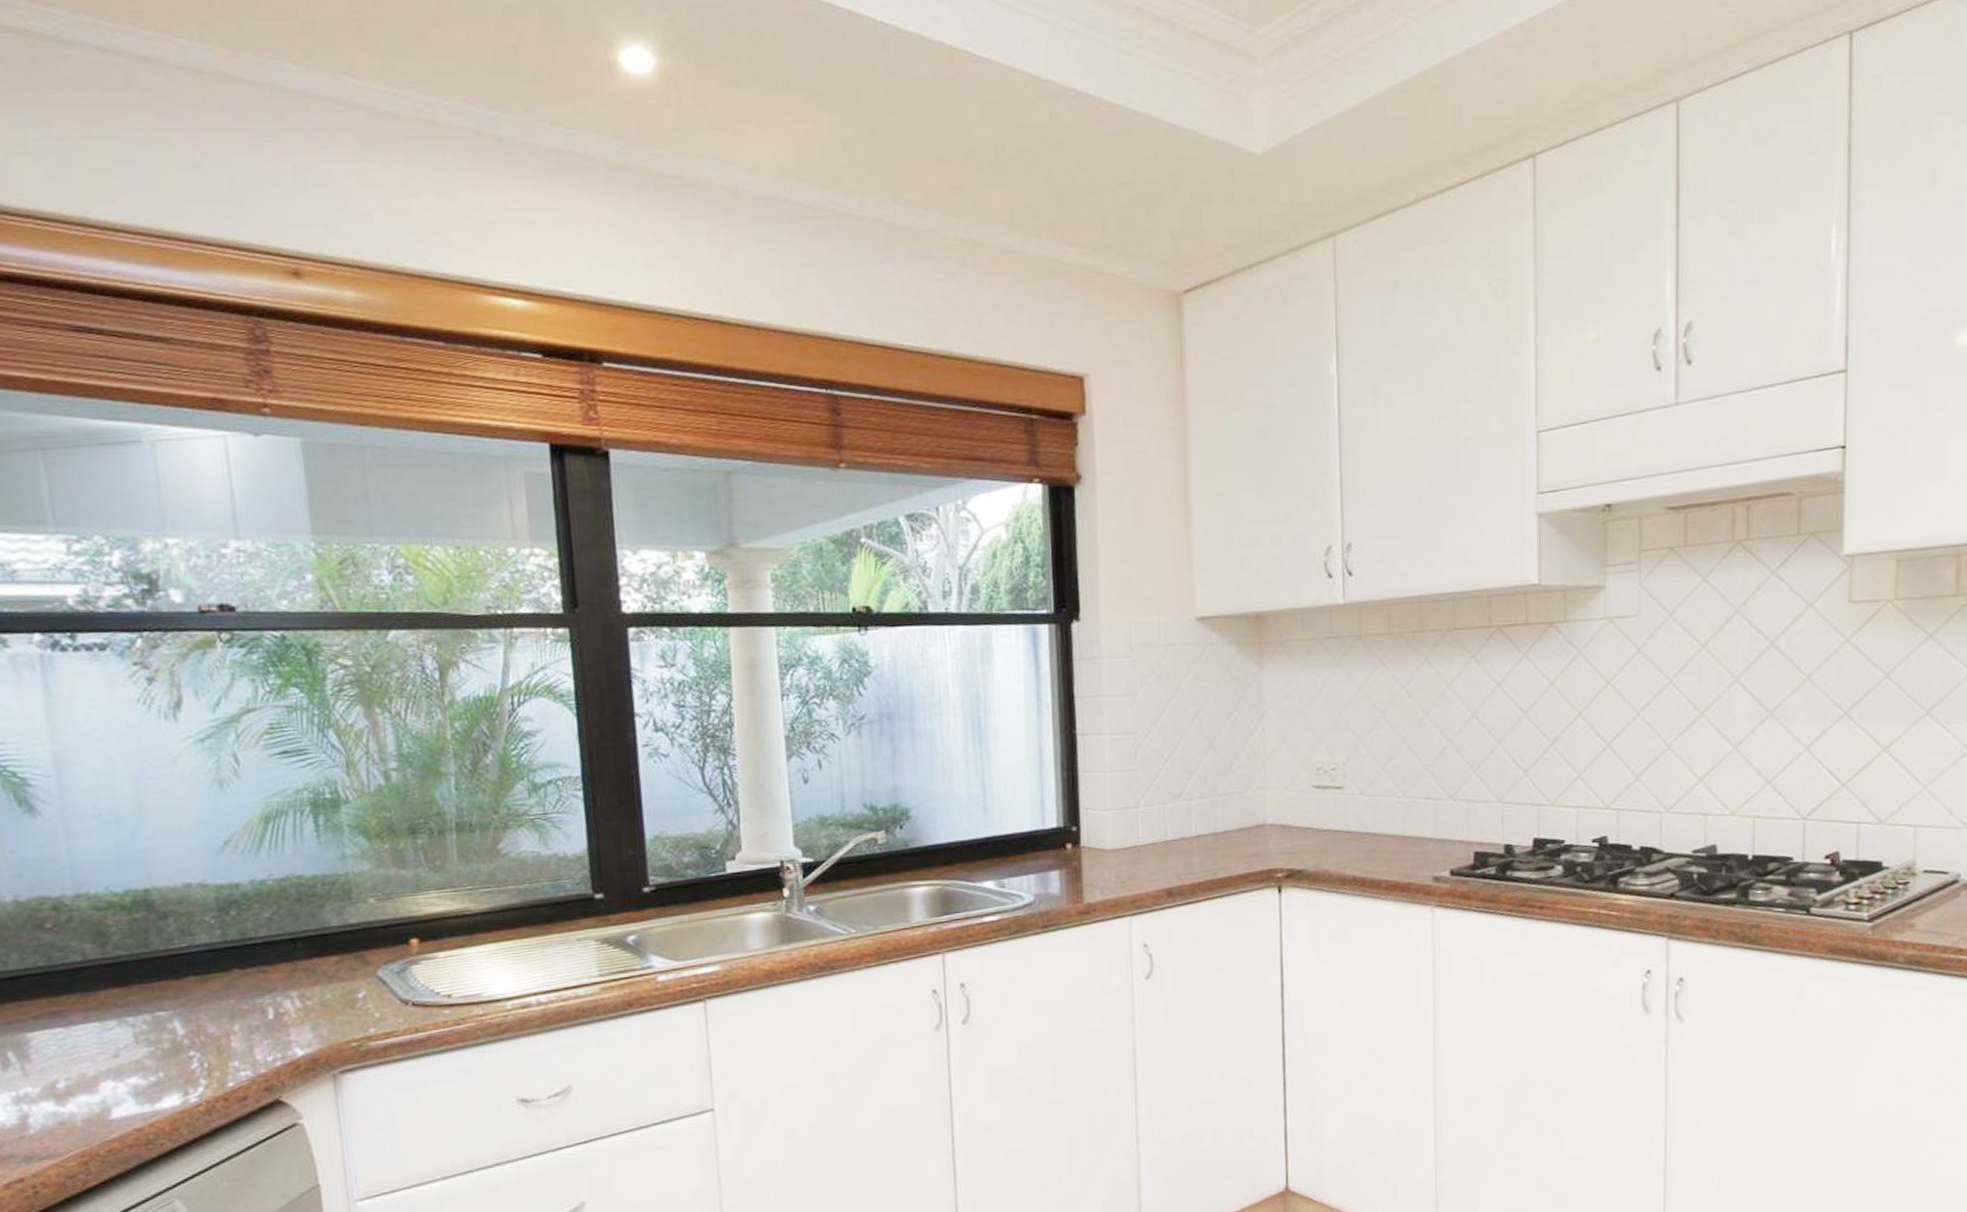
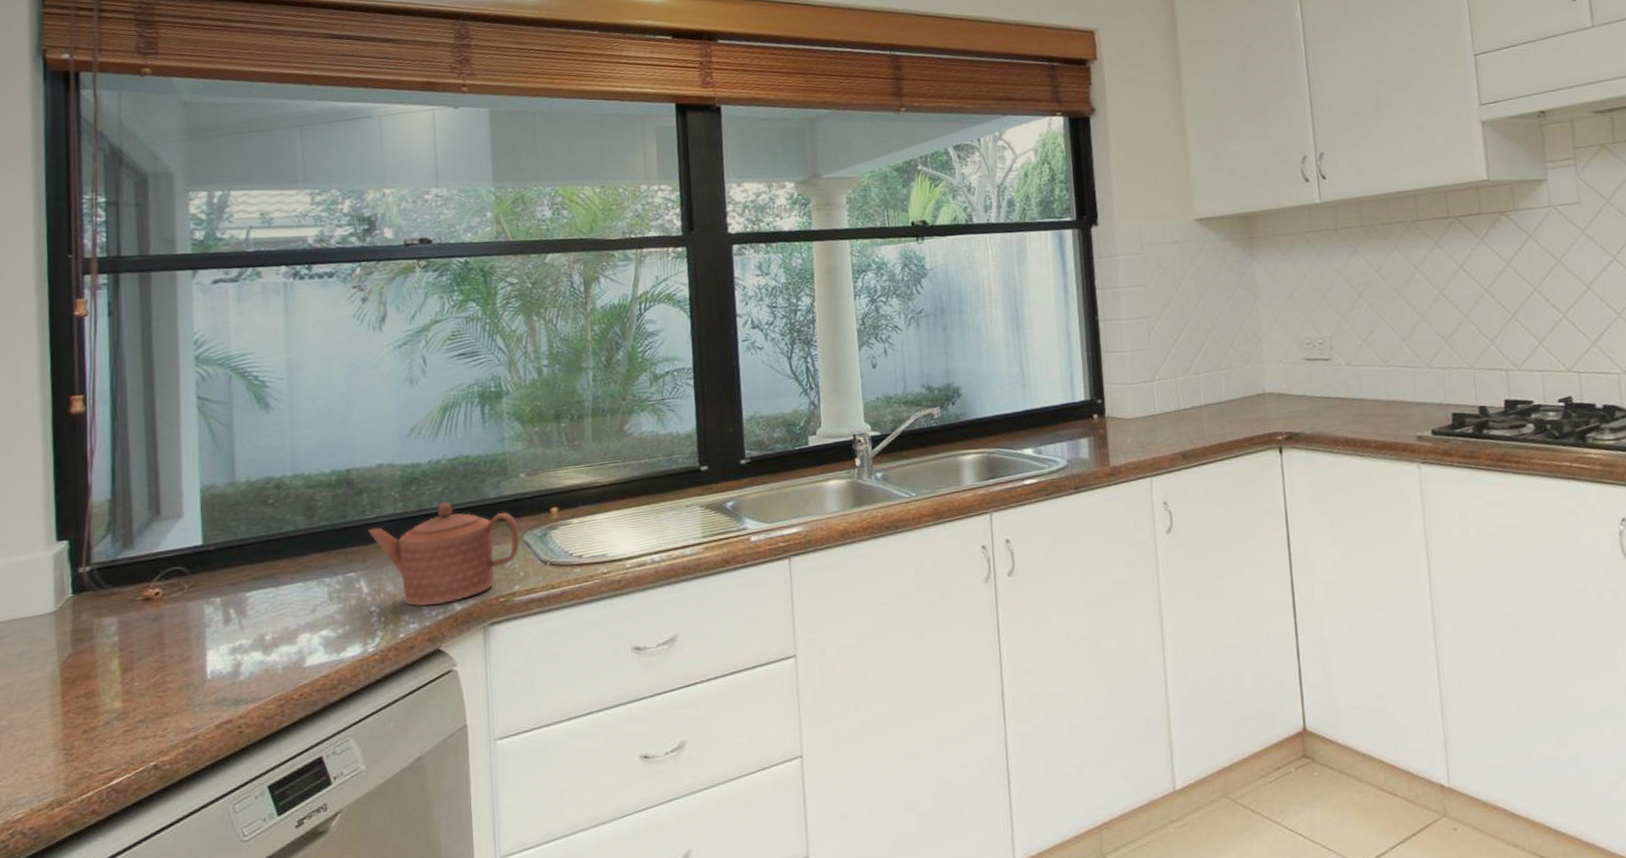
teapot: none [179,930,374,1052] -> present [368,502,521,607]

